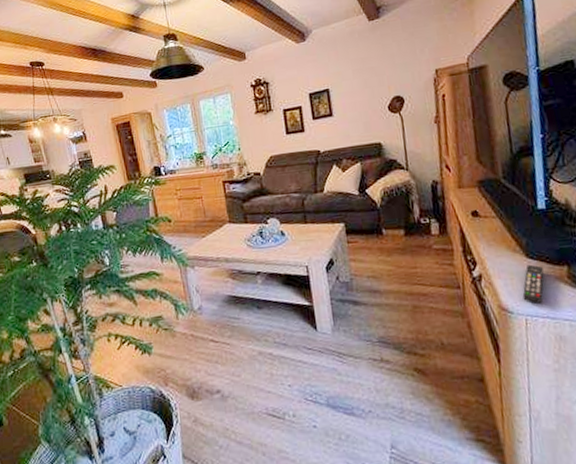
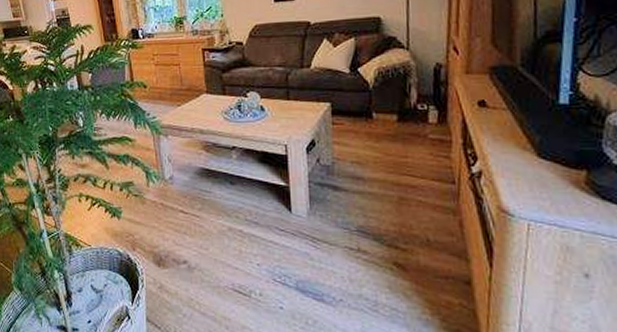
remote control: present [522,264,544,303] -> none [527,165,558,208]

